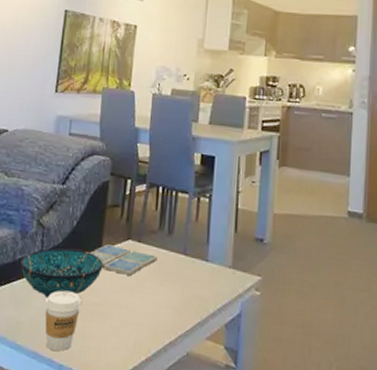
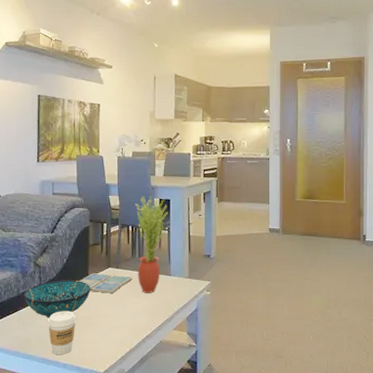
potted plant: none [164,148,212,282] -> present [135,196,168,293]

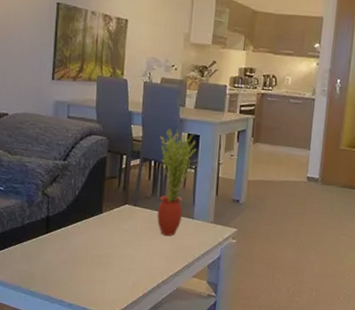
decorative bowl: present [24,280,91,318] -> none [29,213,104,254]
coffee cup: present [48,311,76,354] -> none [54,246,86,293]
drink coaster: present [79,273,132,293] -> none [91,209,151,233]

